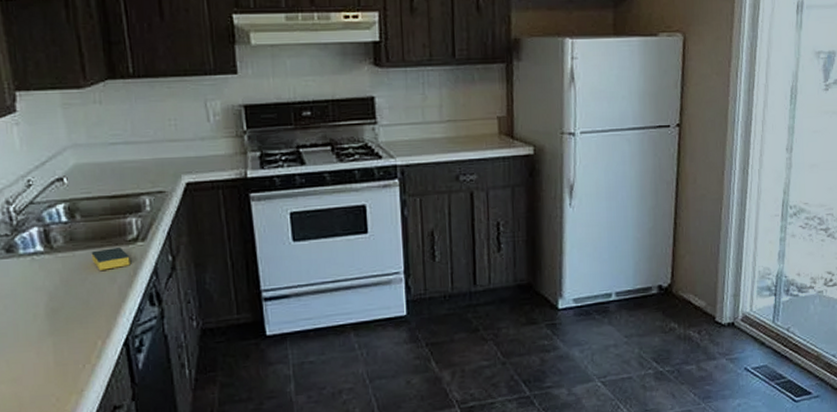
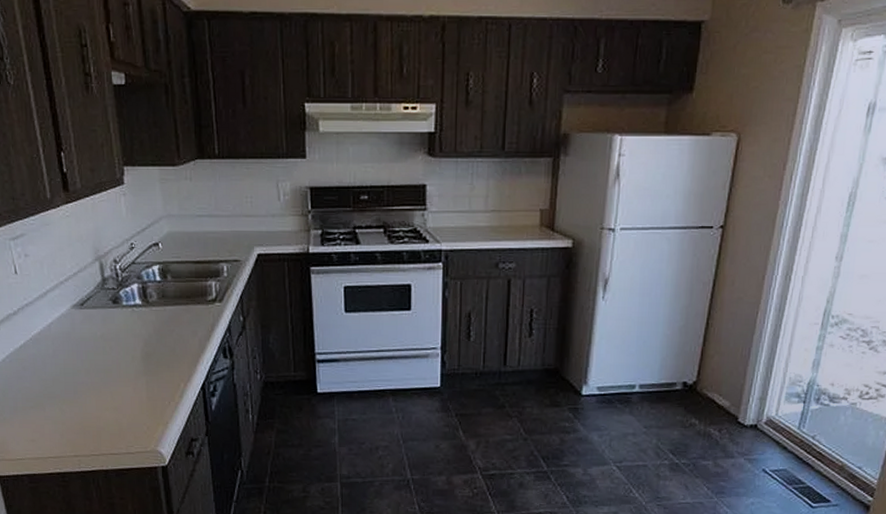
sponge: present [91,247,130,270] -> none [178,306,209,324]

